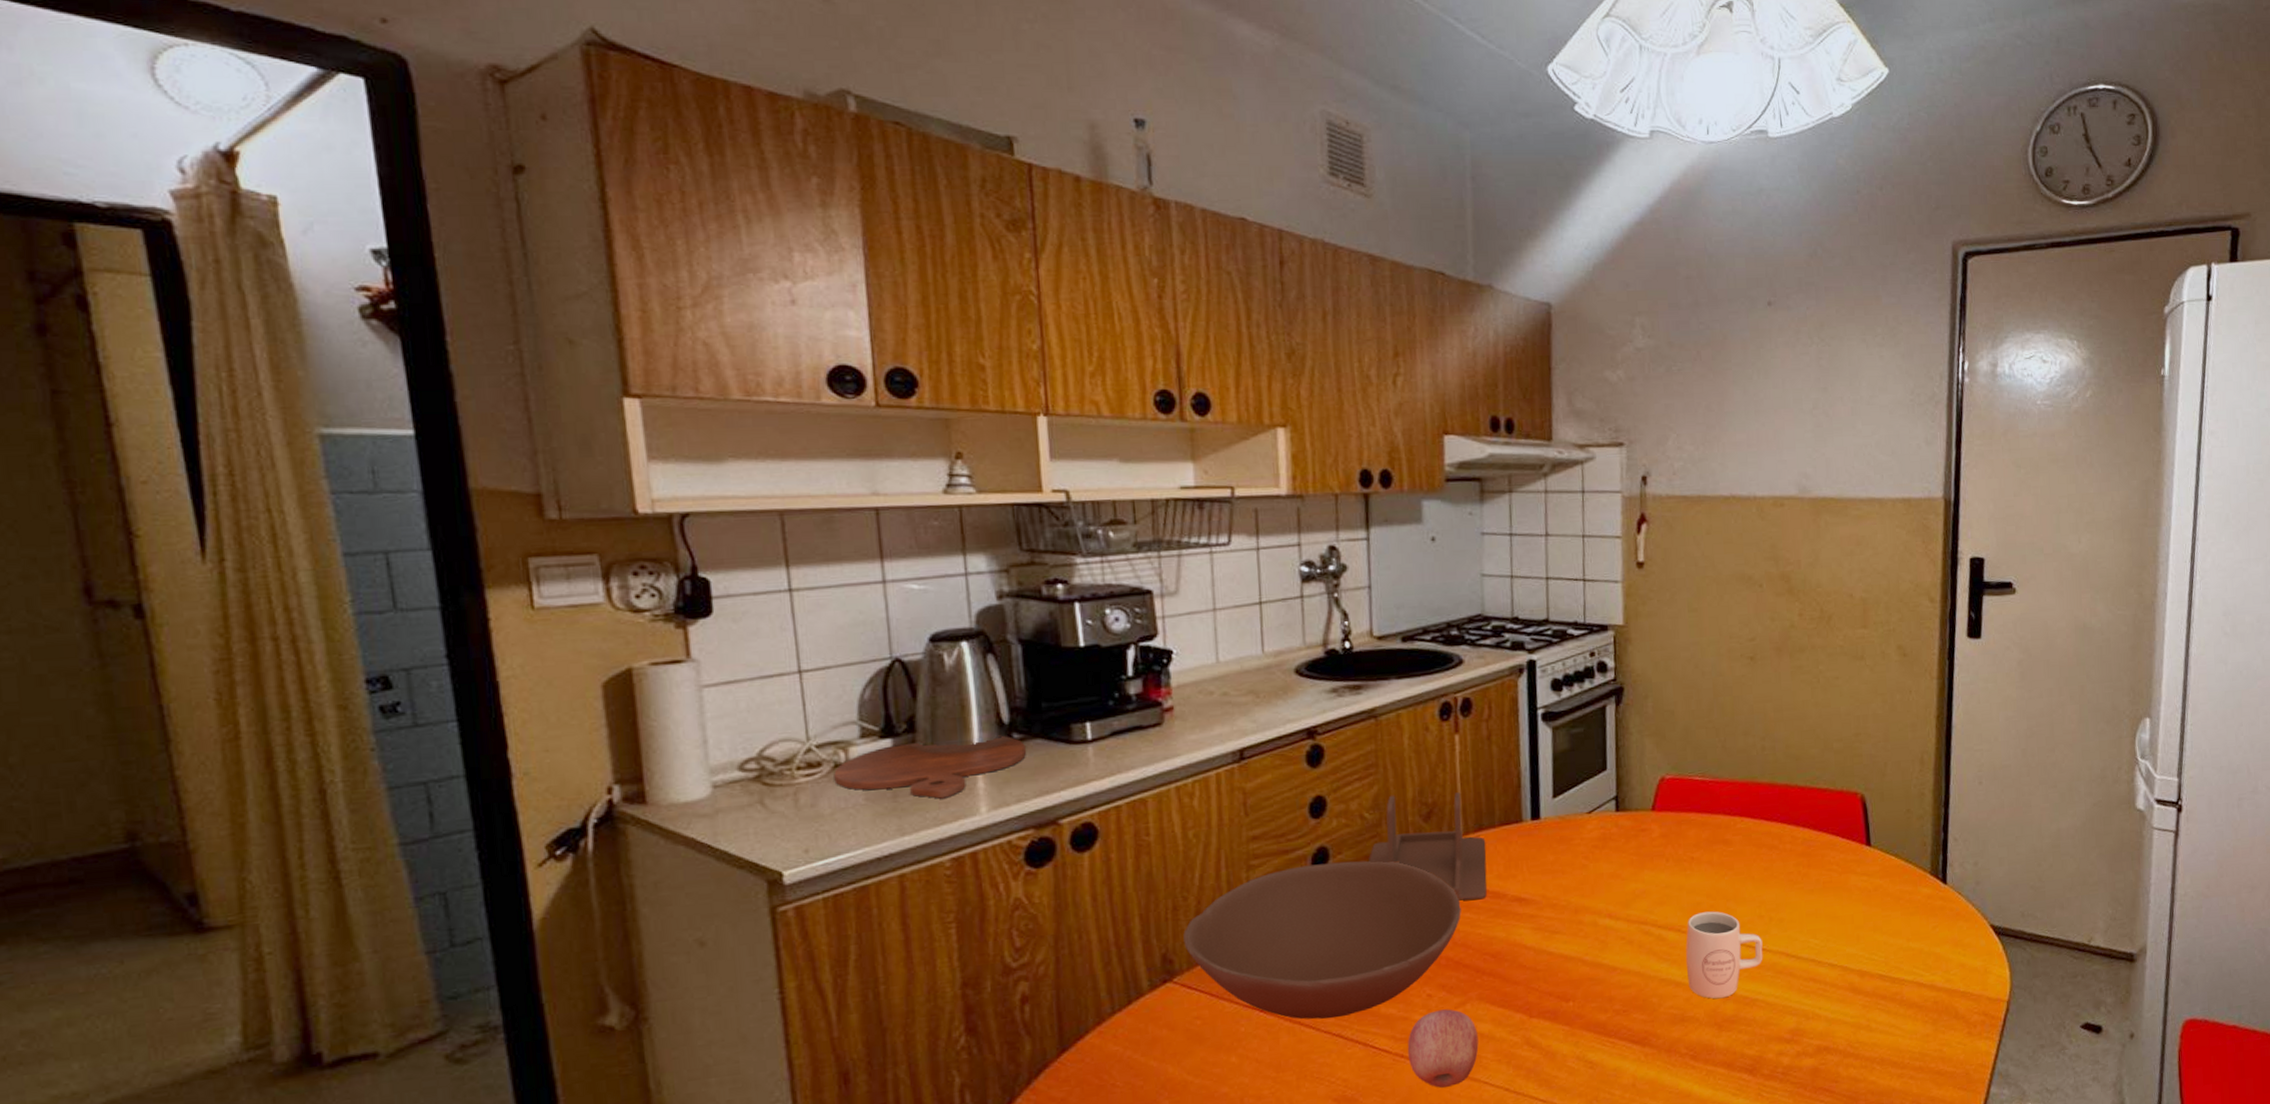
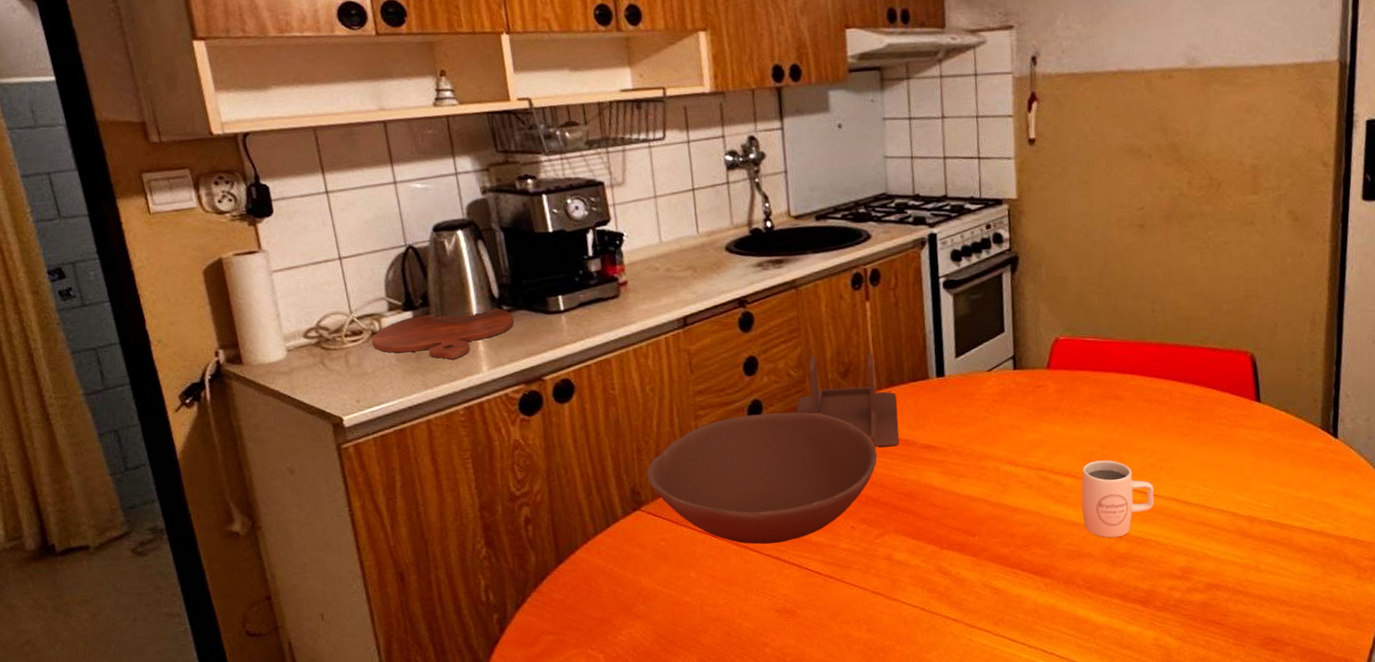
fruit: present [1407,1009,1479,1088] -> none [835,539,897,605]

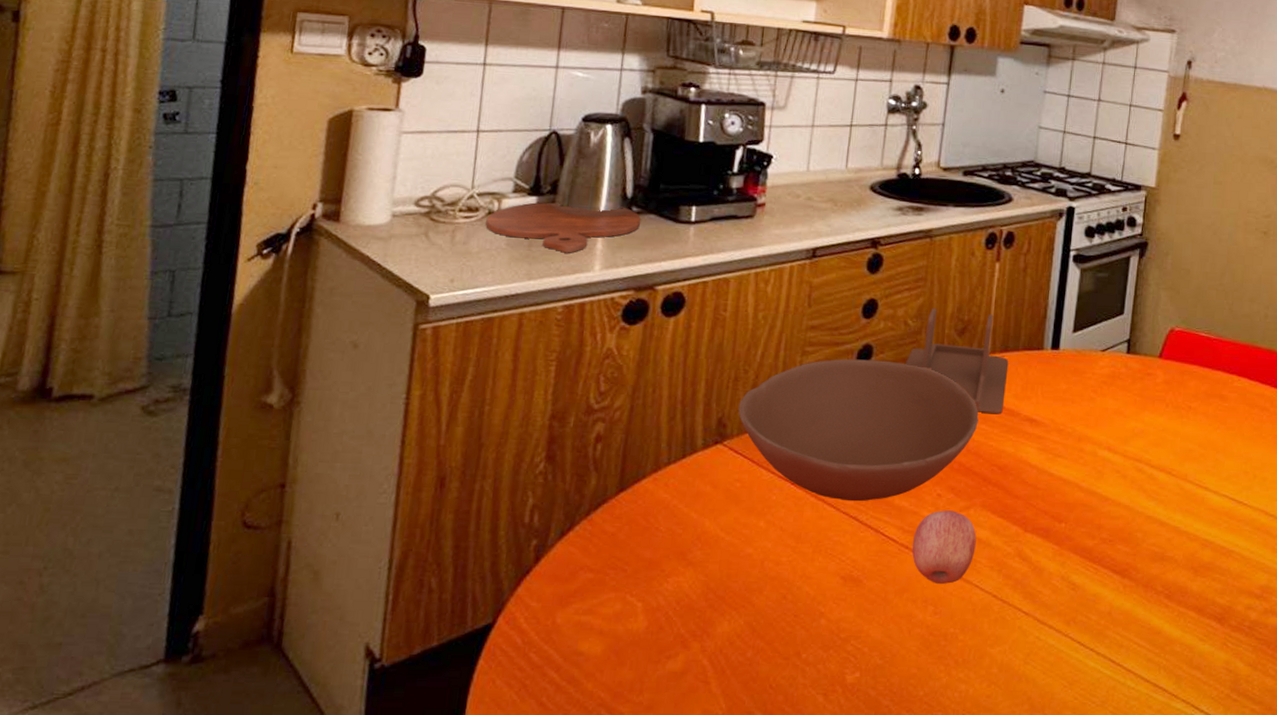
fruit: none [835,539,897,605] -> present [911,510,977,584]
mug: present [1081,460,1155,538] -> none [1171,459,1245,545]

